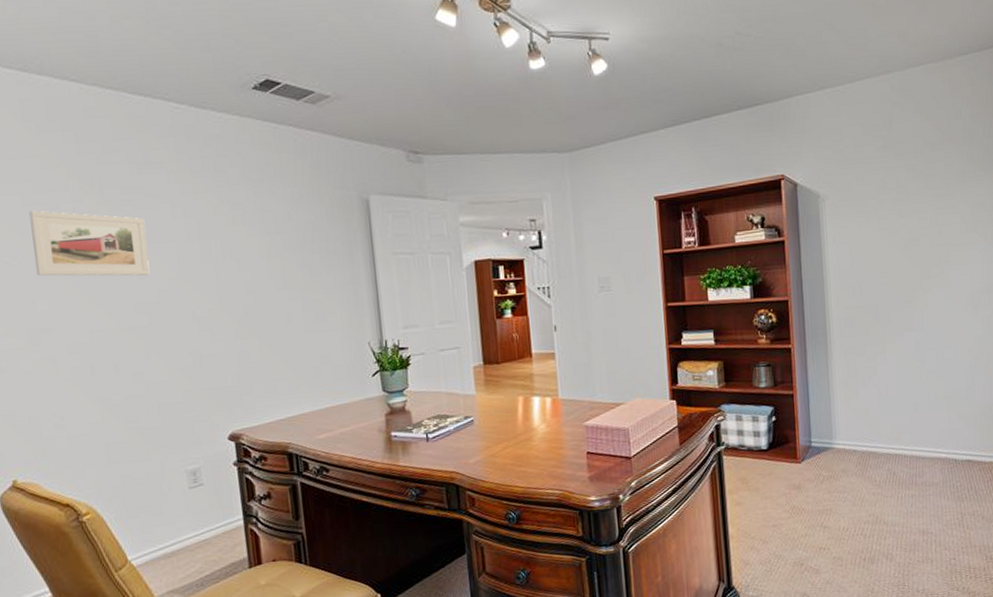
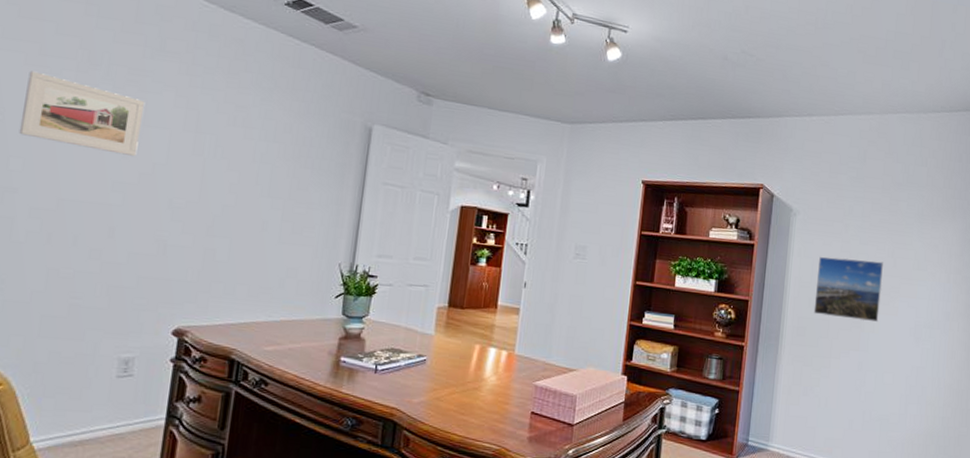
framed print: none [857,232,931,302] -> present [813,256,883,323]

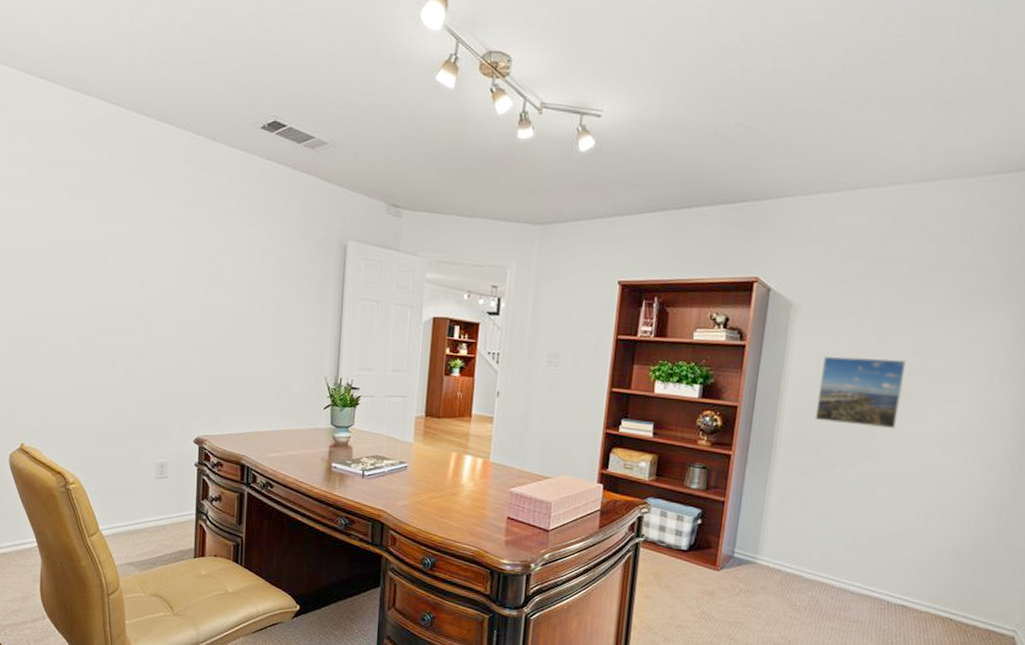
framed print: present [18,71,145,157] -> none [62,215,154,287]

